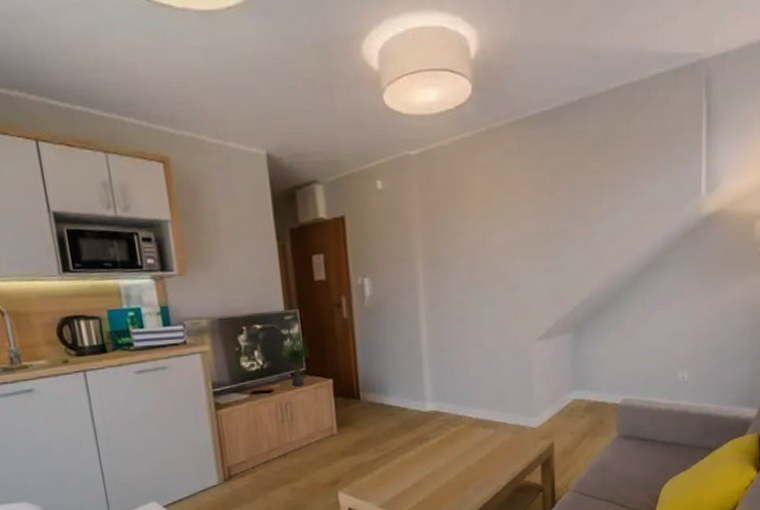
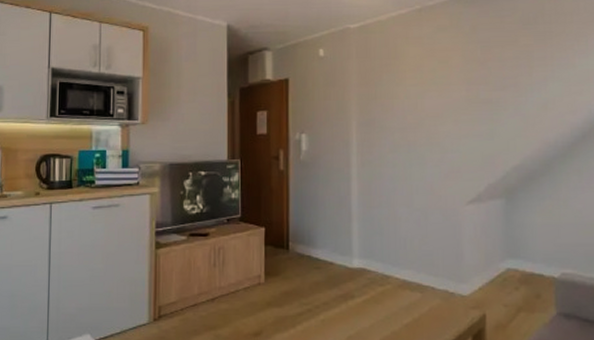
potted plant: present [278,336,309,387] -> none [217,183,246,232]

